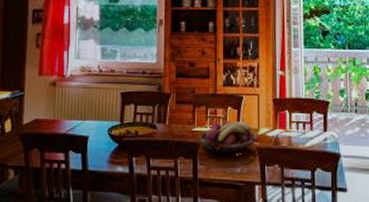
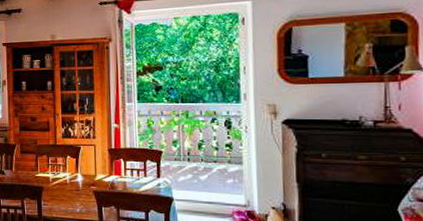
fruit basket: present [198,120,258,154] -> none [41,168,95,197]

